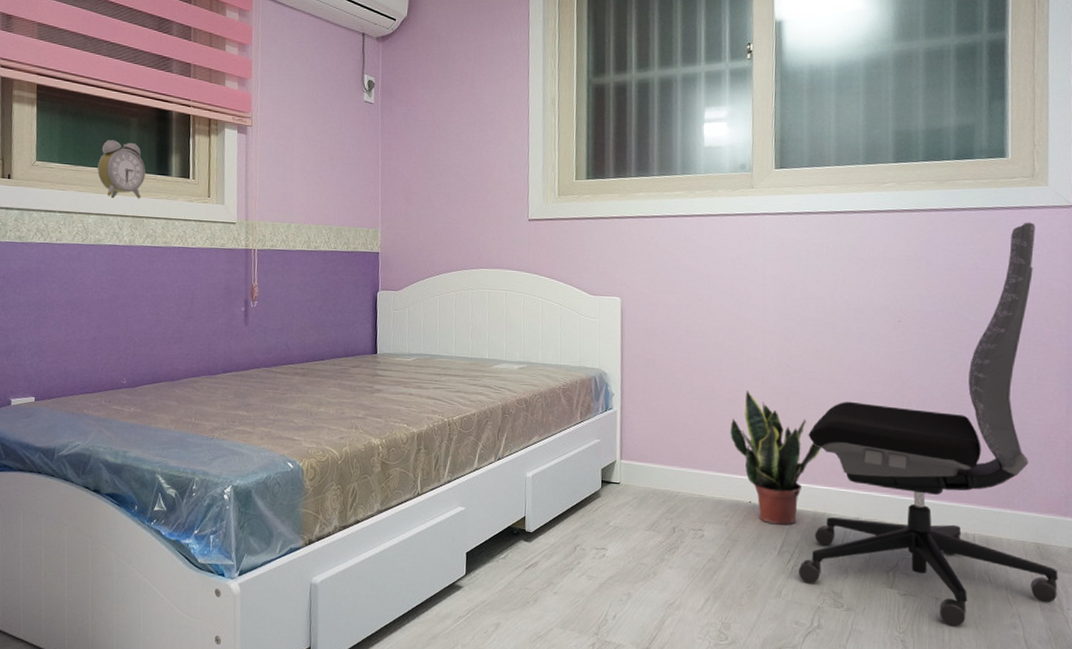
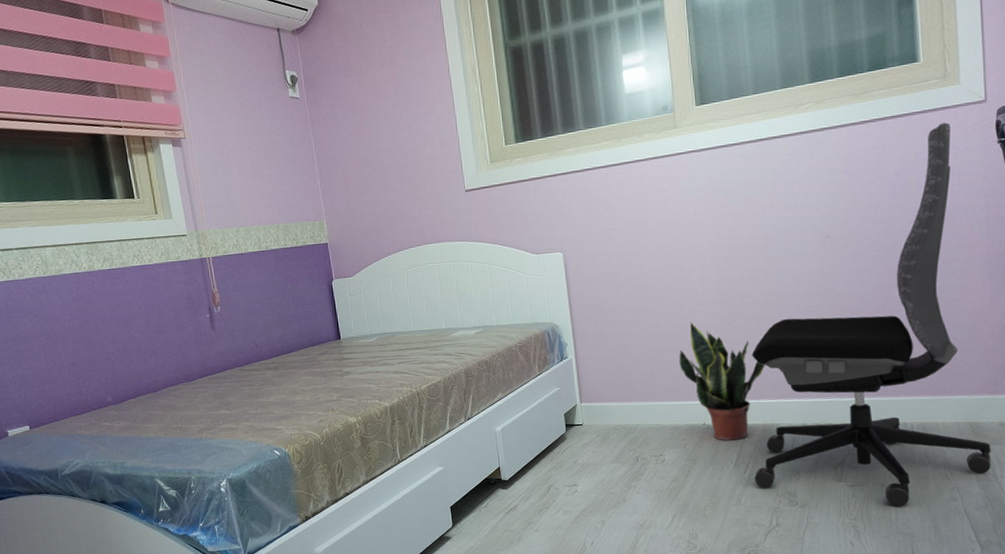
alarm clock: present [97,139,146,199] -> none [43,171,92,229]

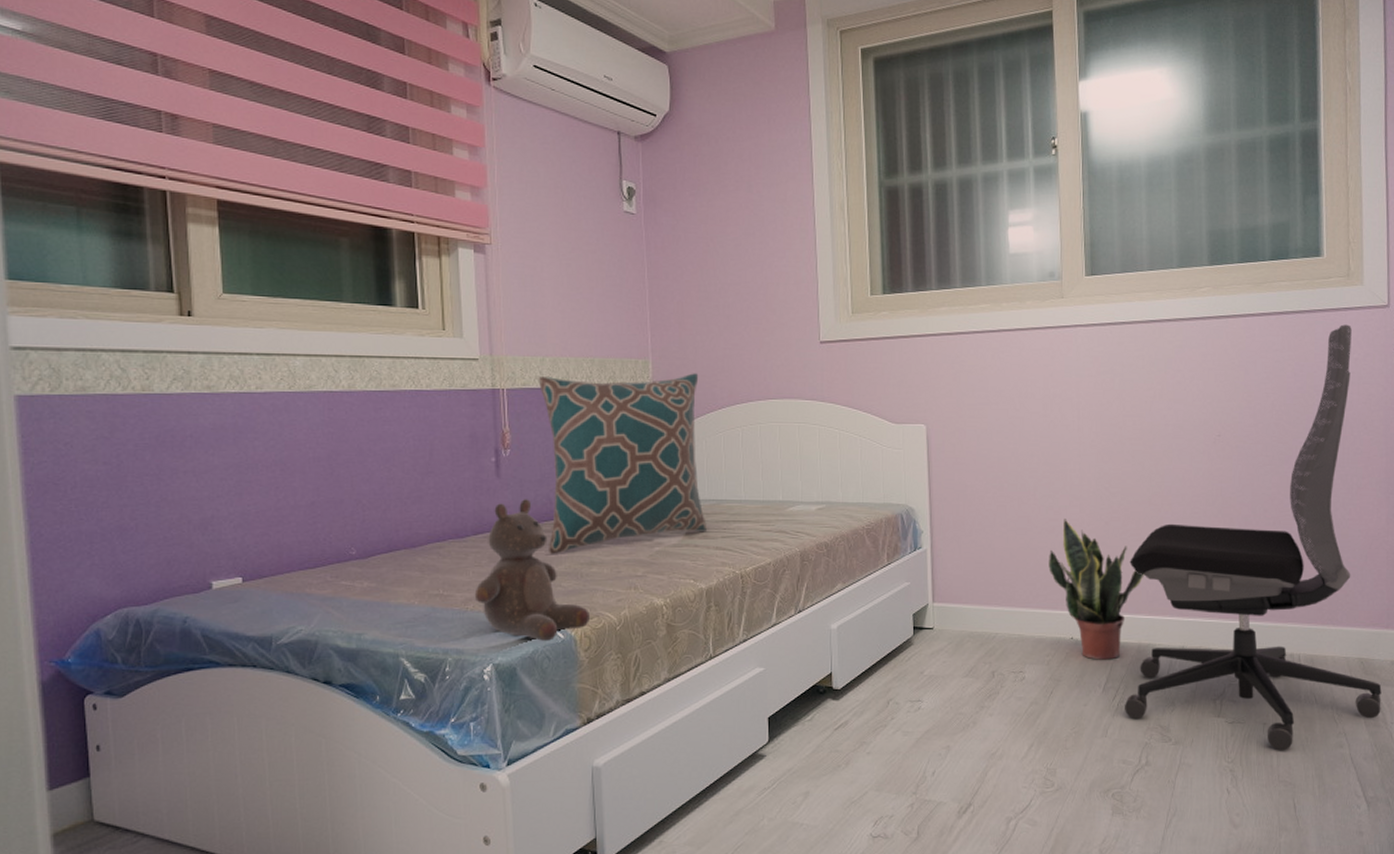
stuffed bear: none [206,345,299,459] -> present [474,499,591,642]
pillow: none [235,228,386,388] -> present [538,373,708,554]

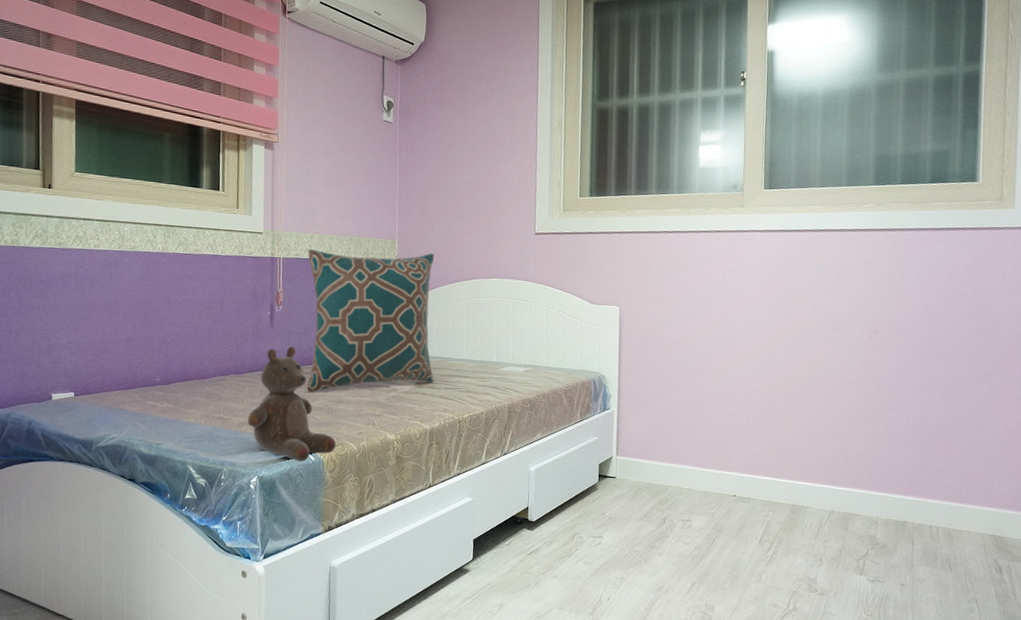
potted plant: present [1048,519,1144,660] -> none [717,394,801,517]
office chair: present [1124,324,1382,751] -> none [776,242,1013,610]

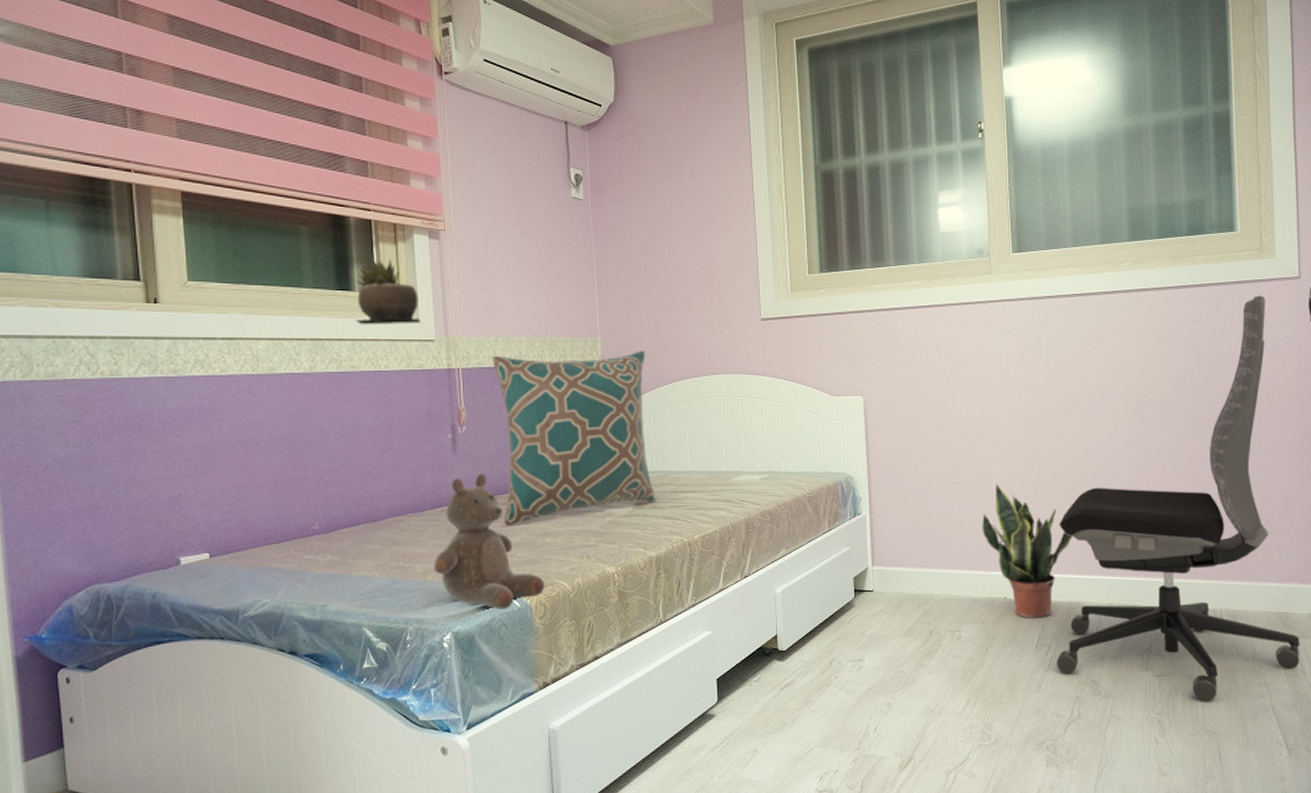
succulent plant: none [202,163,253,218] -> present [356,258,421,325]
potted plant: none [717,394,801,517] -> present [982,484,1073,618]
office chair: none [776,242,1013,610] -> present [1056,295,1300,702]

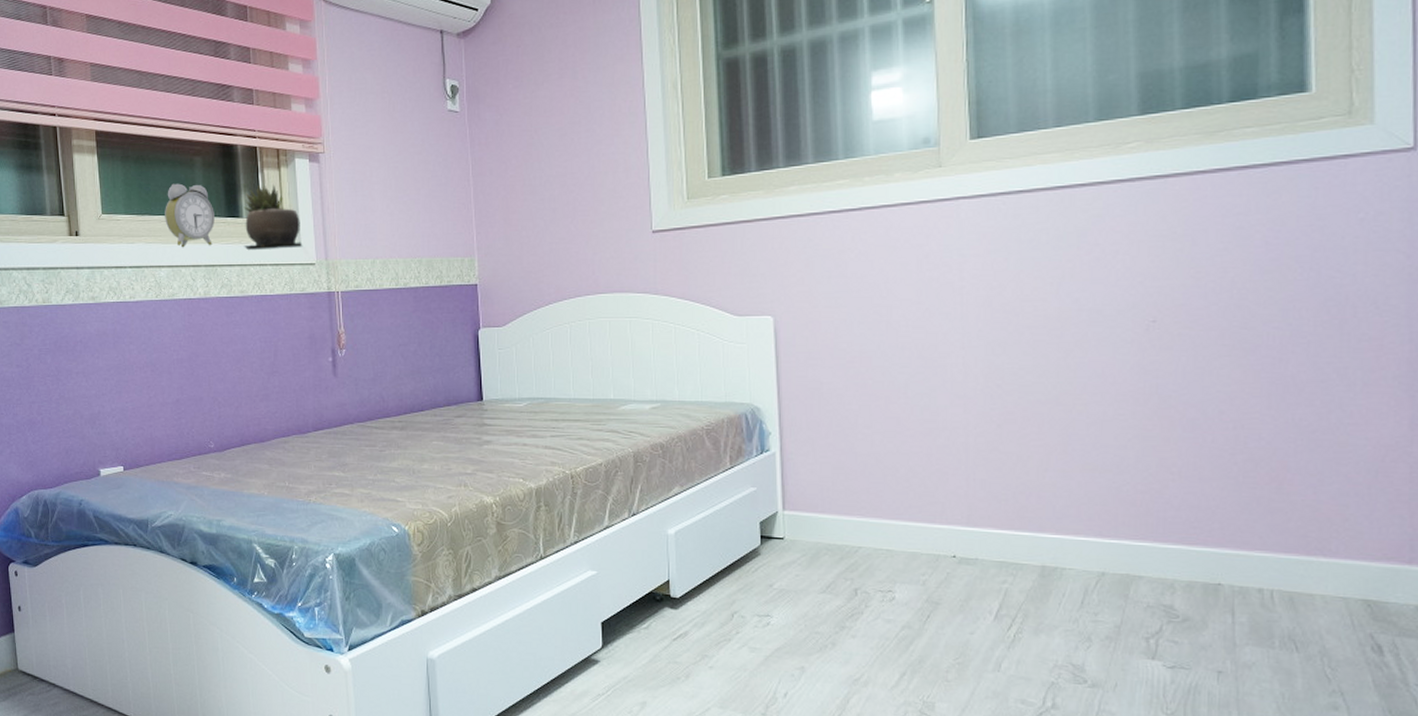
alarm clock: none [264,252,323,320] -> present [165,183,215,248]
stuffed bear: present [433,474,546,610] -> none [316,397,423,535]
pillow: present [492,351,656,526] -> none [369,269,536,451]
potted plant: present [982,484,1073,618] -> none [924,420,1050,584]
office chair: present [1056,295,1300,702] -> none [1022,176,1401,707]

